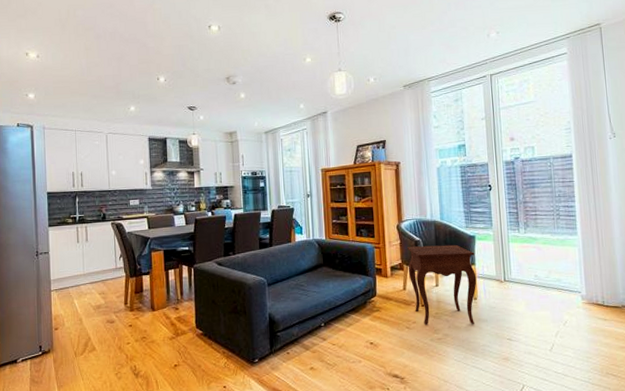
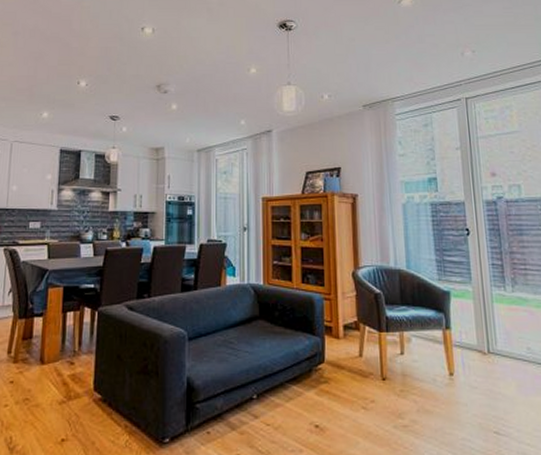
side table: present [408,244,477,326] -> none [365,301,453,408]

